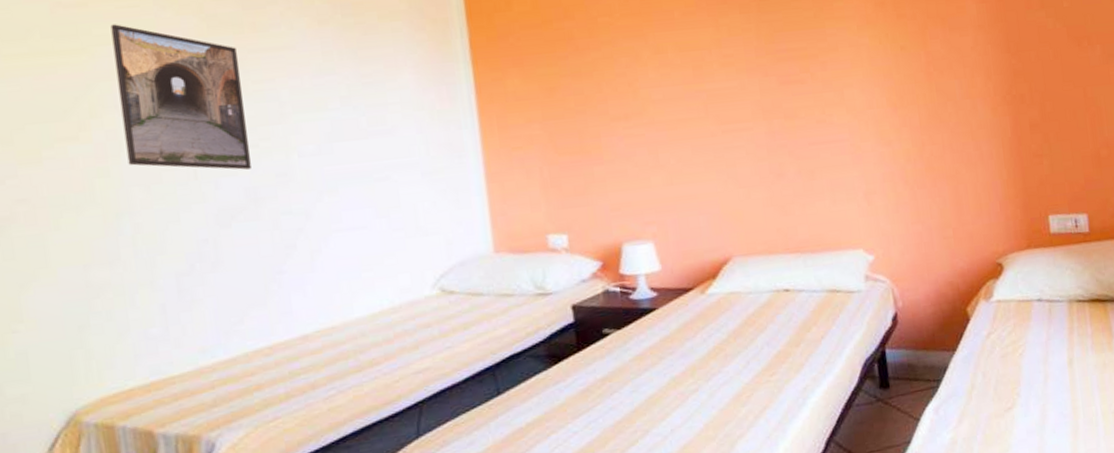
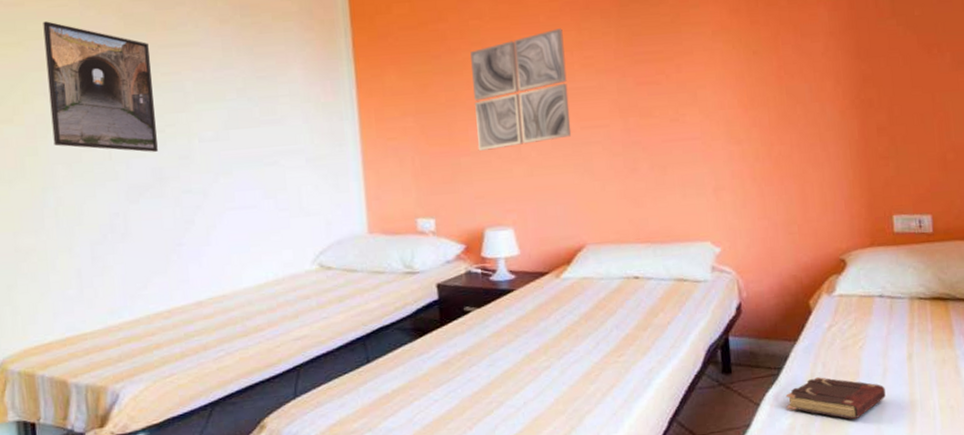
wall art: none [600,25,713,159] -> present [470,28,572,151]
book: none [946,387,1048,430] -> present [785,377,886,419]

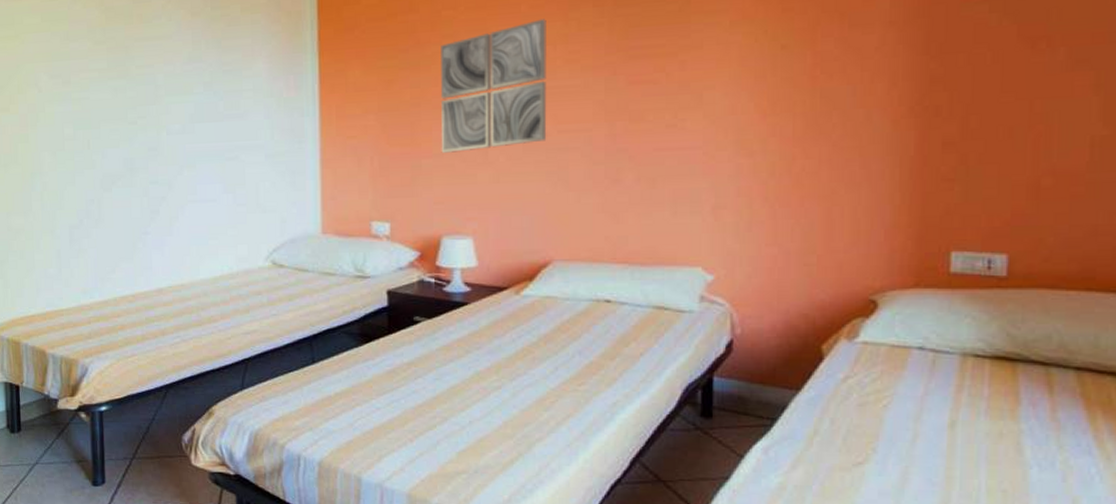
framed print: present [43,21,158,152] -> none [36,15,130,143]
book: present [785,377,886,419] -> none [778,434,912,488]

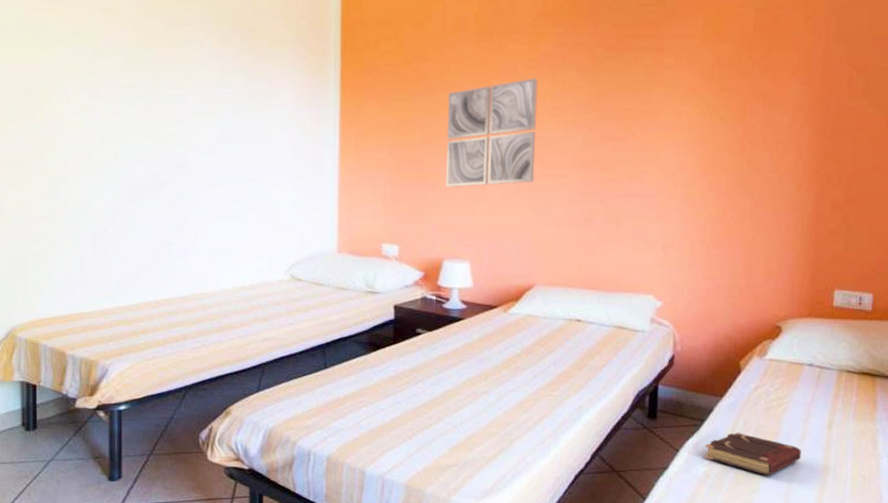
book: none [778,434,912,488] -> present [704,433,801,475]

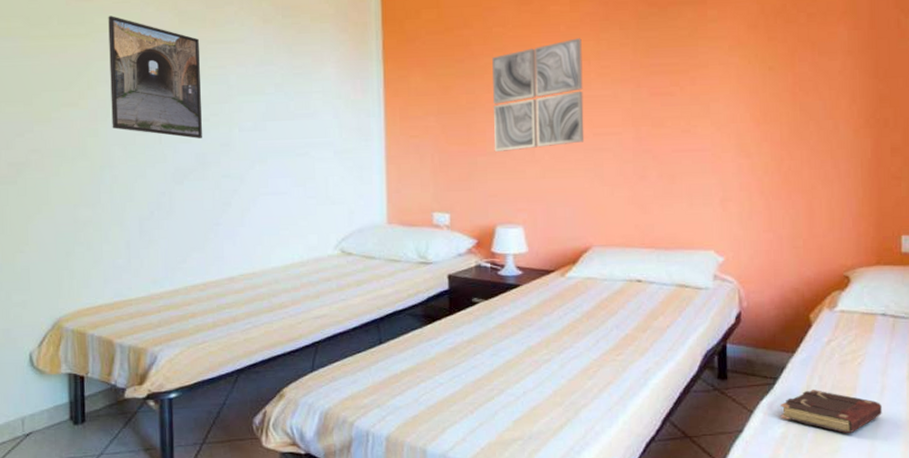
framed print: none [67,29,158,158] -> present [108,16,202,139]

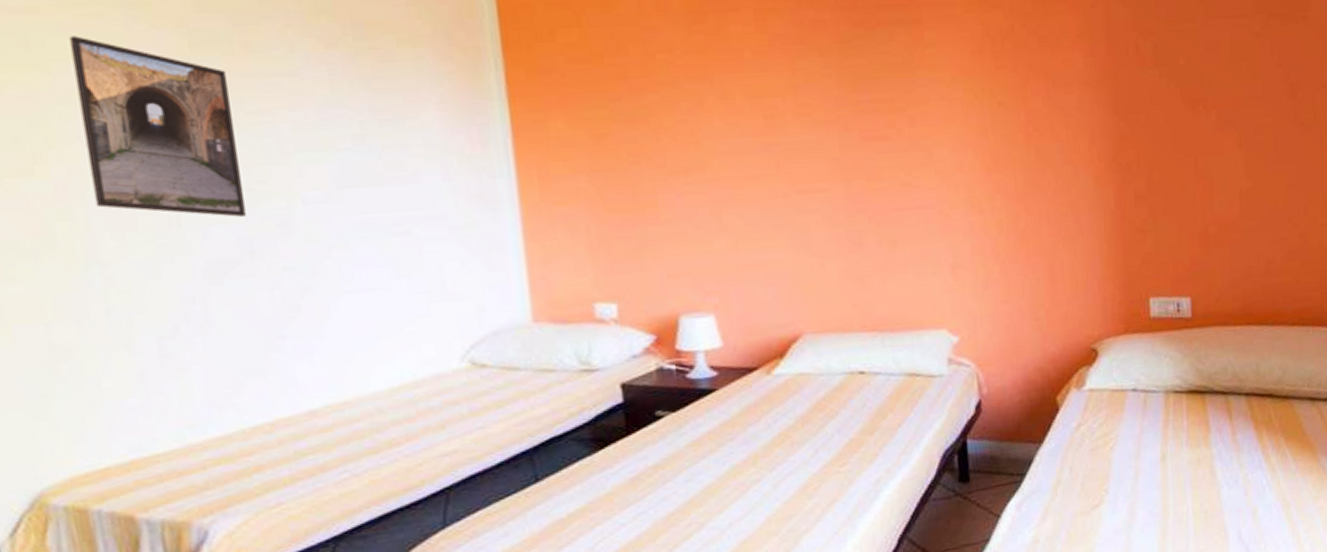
wall art: present [492,38,585,152] -> none [658,67,785,219]
book: present [780,390,882,433] -> none [1029,482,1137,529]

